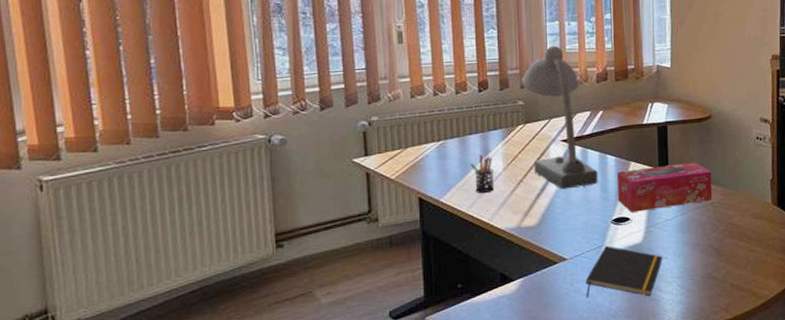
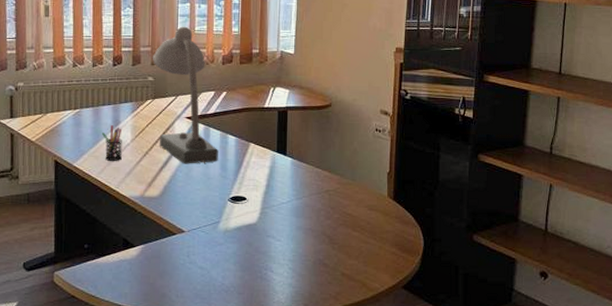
notepad: present [585,245,663,298] -> none [200,222,276,276]
tissue box: present [617,162,713,212] -> none [236,148,329,192]

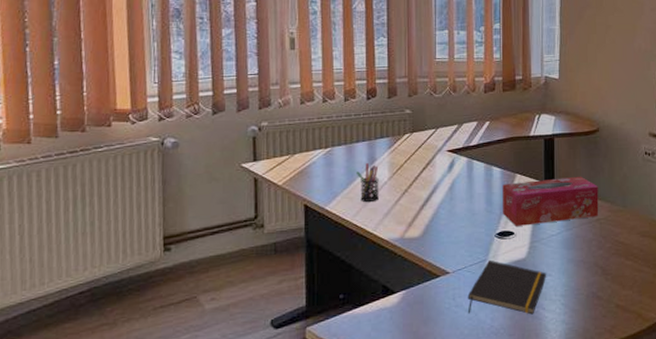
desk lamp: present [152,26,218,164] -> none [409,54,483,201]
notepad: none [200,222,276,276] -> present [467,259,547,315]
tissue box: none [236,148,329,192] -> present [503,176,599,226]

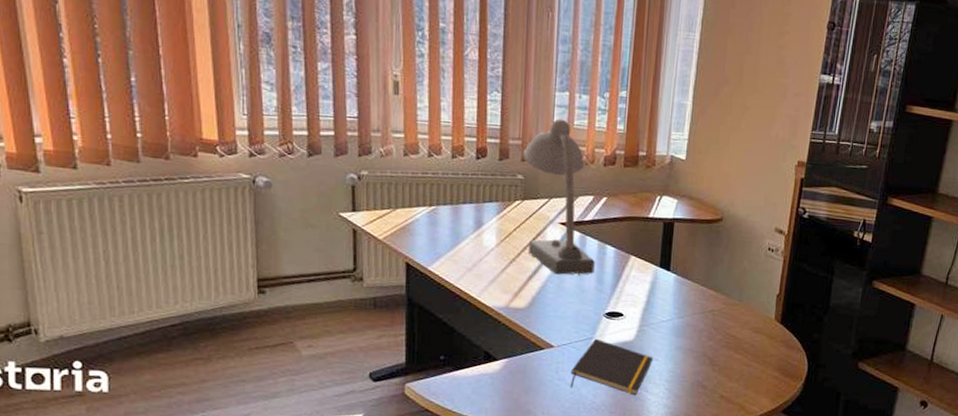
pen holder: present [355,163,379,202] -> none [461,227,486,267]
desk lamp: none [409,54,483,201] -> present [522,118,595,275]
tissue box: present [503,176,599,226] -> none [613,264,715,309]

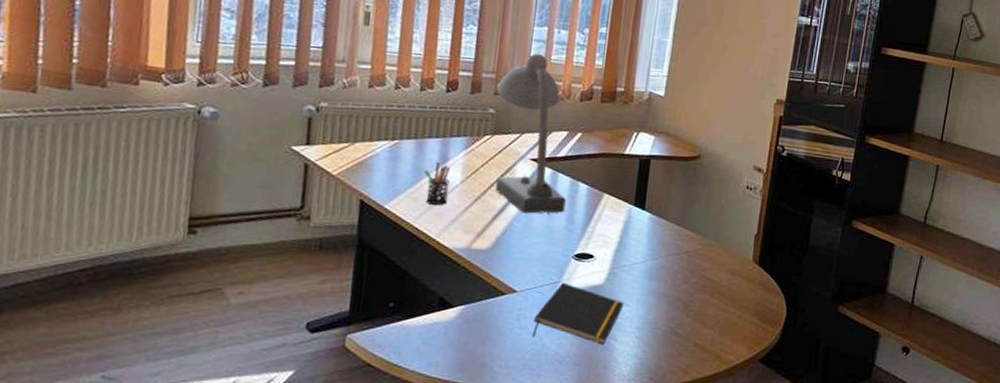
pen holder: none [461,227,486,267] -> present [423,162,450,205]

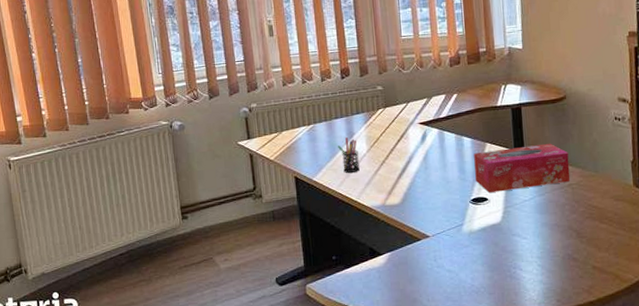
desk lamp: present [495,53,566,214] -> none [378,32,456,170]
notepad: present [532,282,624,345] -> none [447,224,522,275]
tissue box: none [584,202,692,250] -> present [474,143,571,193]

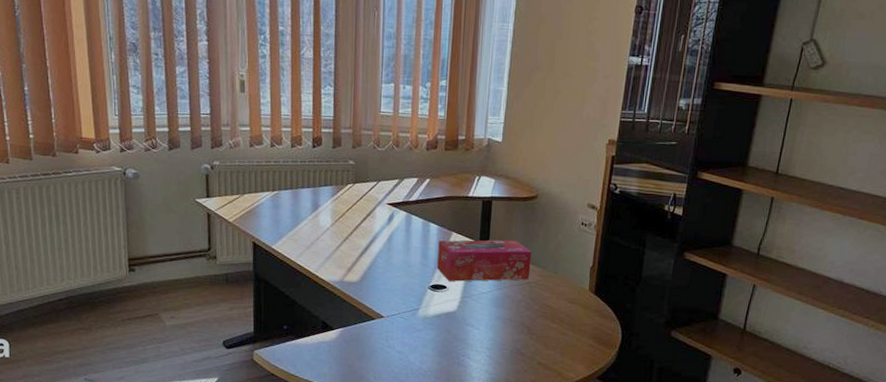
pen holder: present [337,137,360,173] -> none [300,209,322,245]

